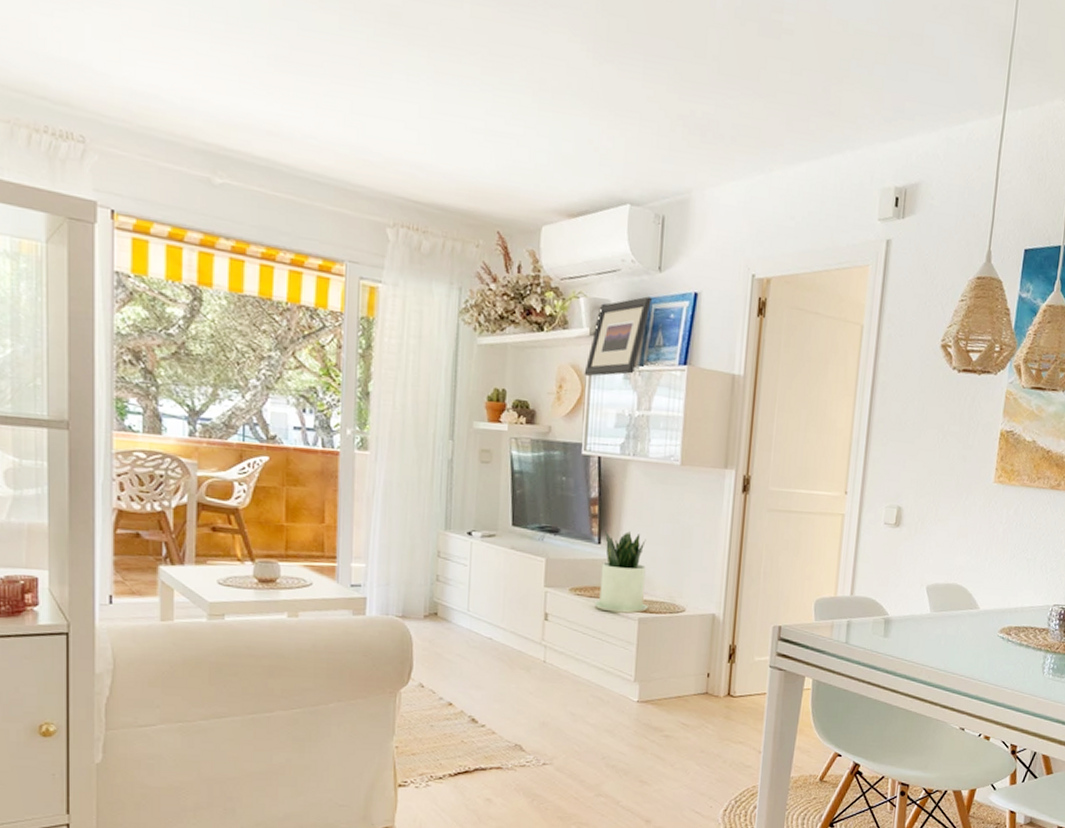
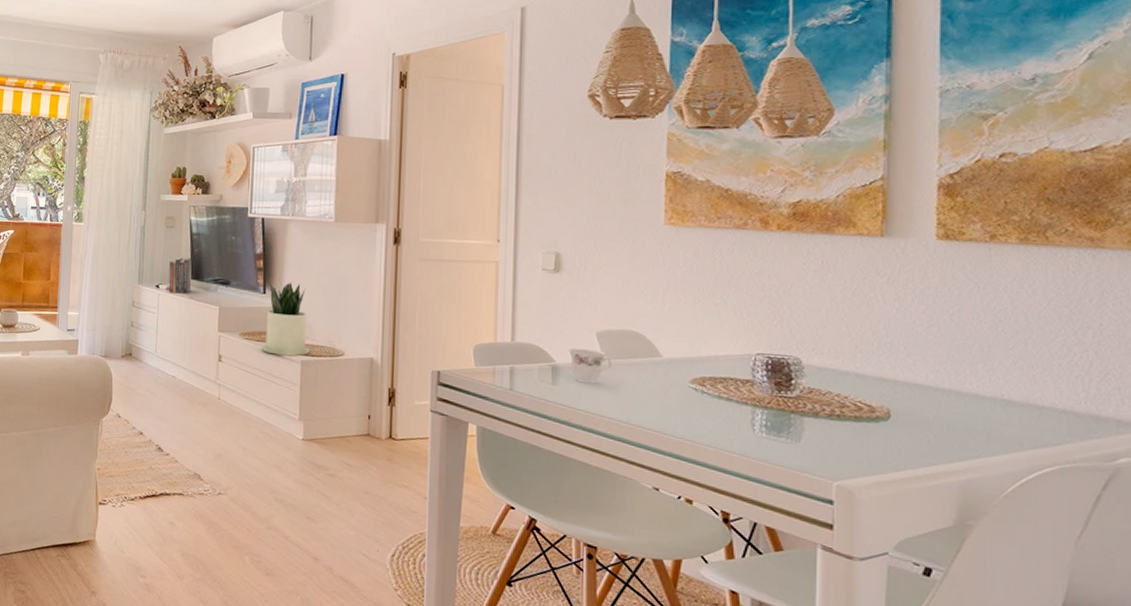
books: none [483,499,513,543] -> present [168,257,192,294]
picture frame: present [584,296,652,377] -> none [248,82,304,152]
teacup: none [901,601,937,635] -> present [569,348,612,384]

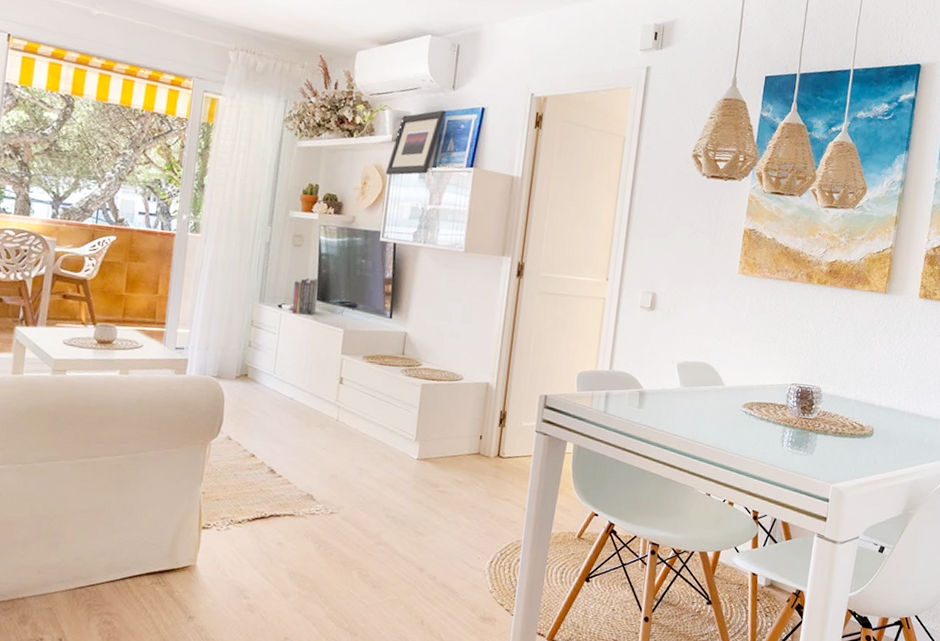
picture frame: none [248,82,304,152] -> present [385,110,446,176]
planter: present [260,282,310,357] -> none [383,307,432,381]
teacup: present [569,348,612,384] -> none [654,376,687,408]

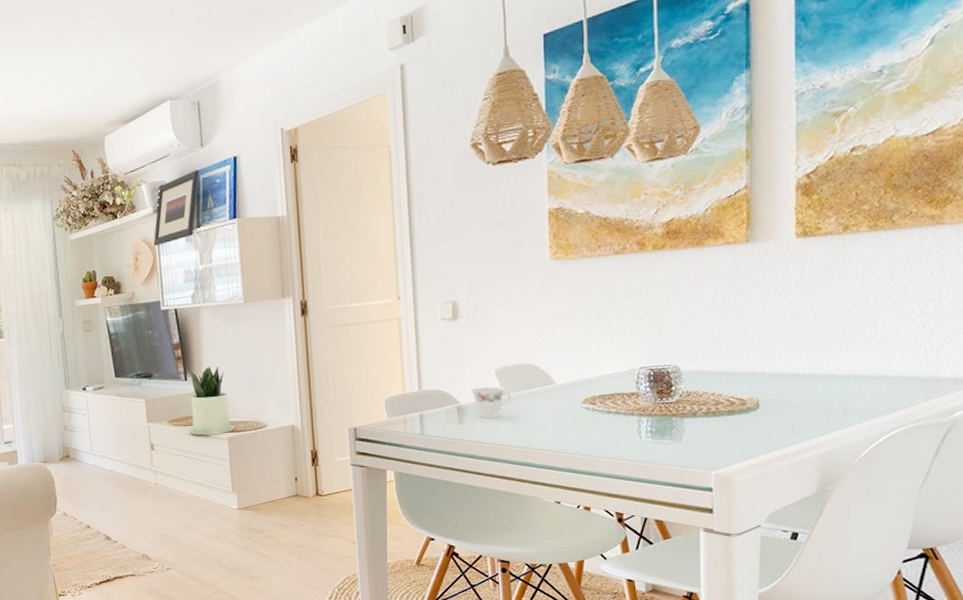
books: present [292,277,319,315] -> none [92,356,116,393]
planter: none [383,307,432,381] -> present [188,366,235,436]
teacup: none [654,376,687,408] -> present [471,386,511,419]

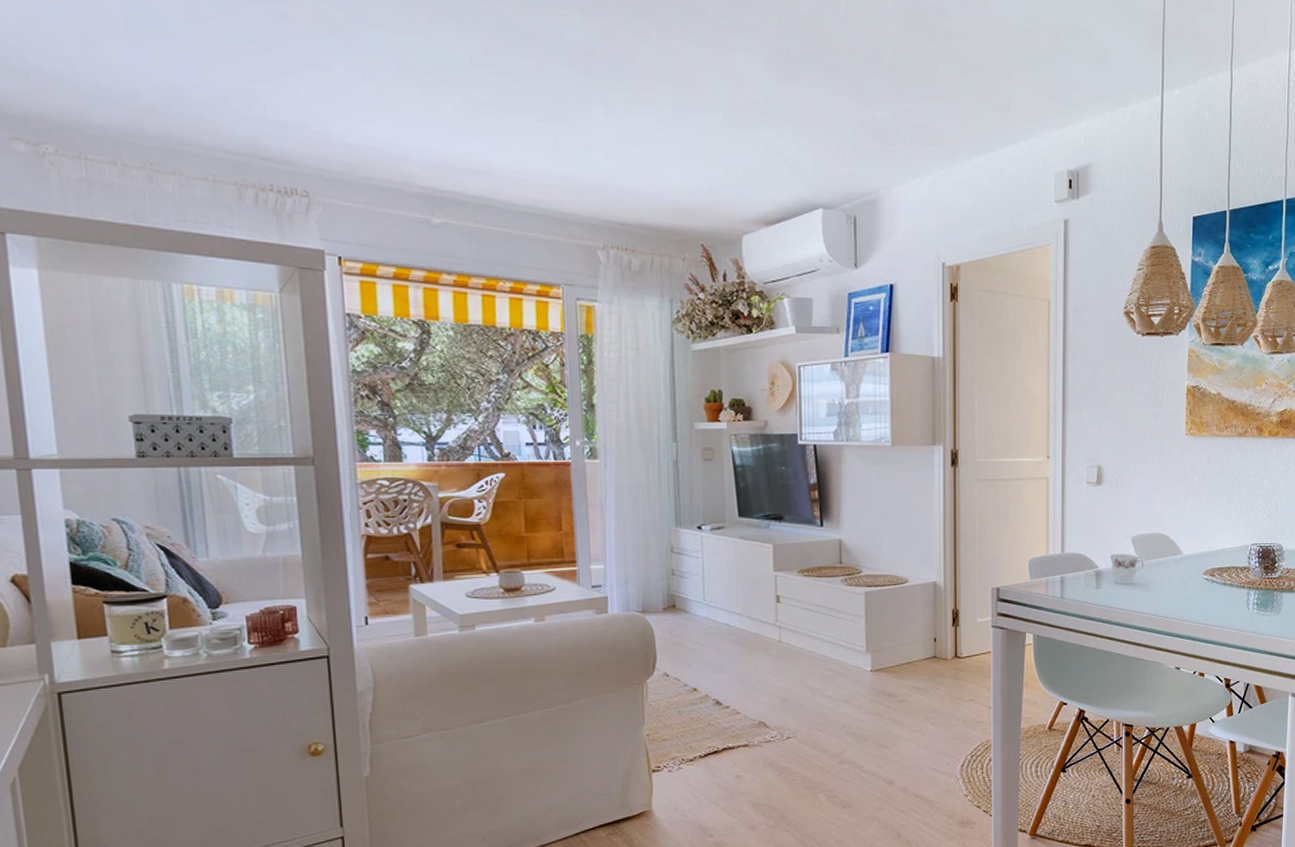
picture frame: present [153,170,199,247] -> none [793,292,851,372]
planter: present [188,366,235,436] -> none [821,512,873,589]

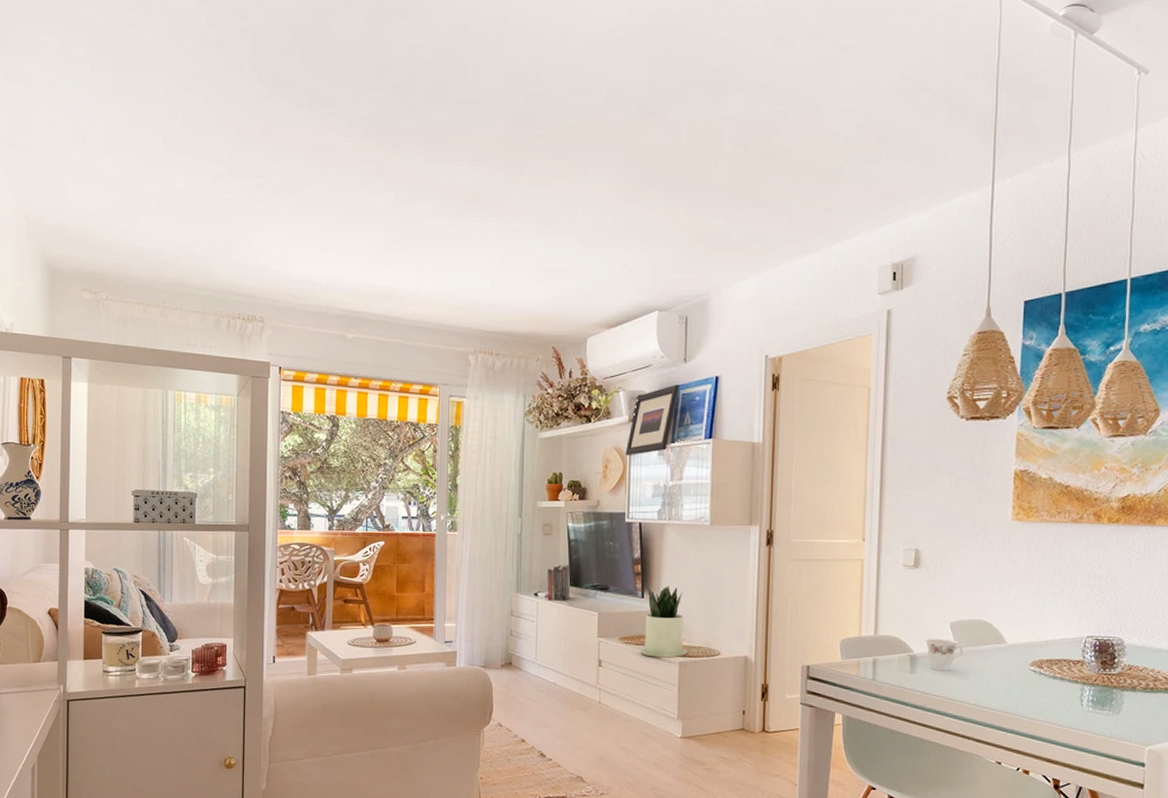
books: none [711,492,739,534] -> present [547,563,570,601]
picture frame: none [793,292,851,372] -> present [625,384,679,456]
planter: none [821,512,873,589] -> present [639,586,687,658]

